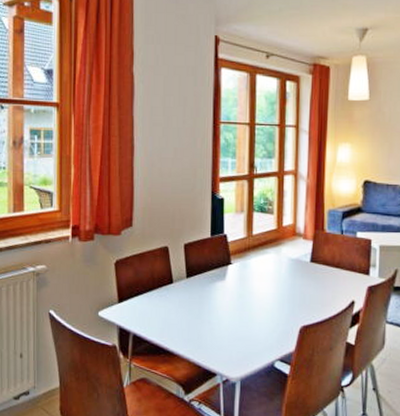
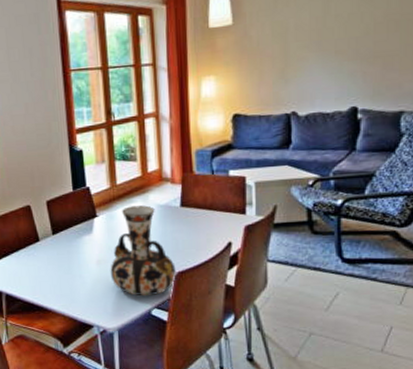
vase: none [238,257,301,348] -> present [110,205,176,296]

